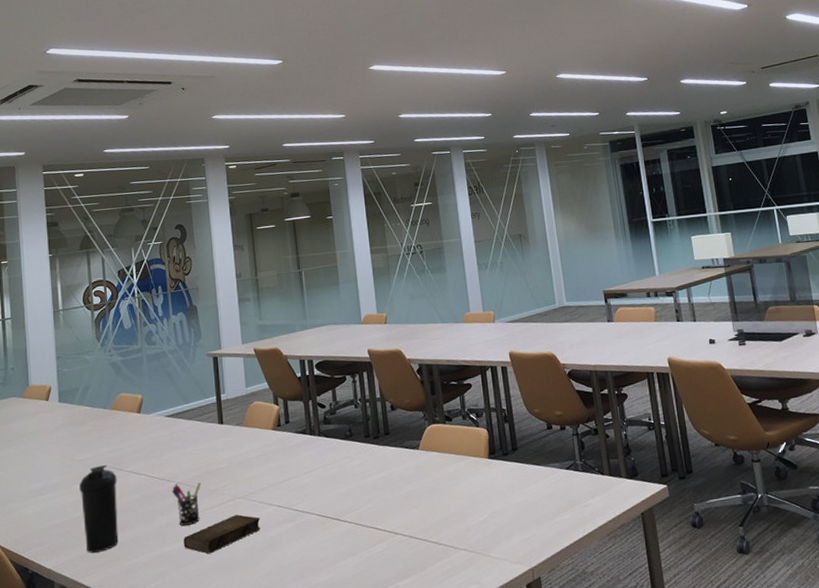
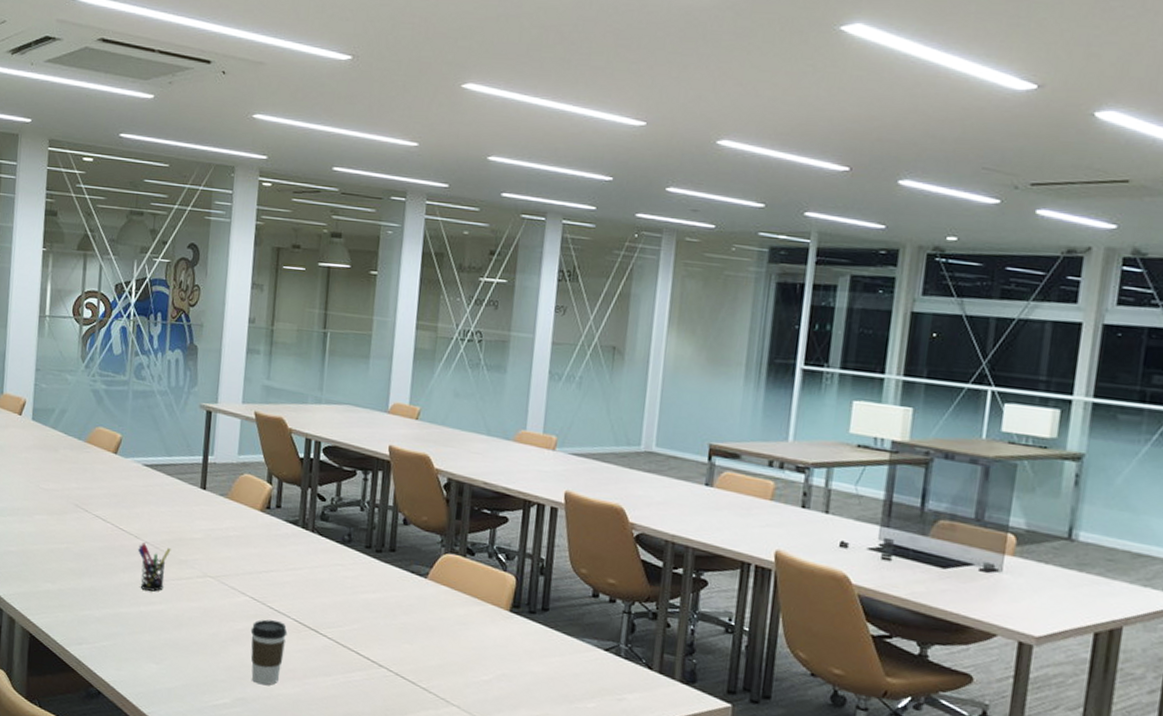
water bottle: present [79,464,119,553] -> none [40,500,82,594]
book: present [183,514,261,554] -> none [141,594,230,628]
coffee cup: none [282,520,315,581] -> present [250,619,288,685]

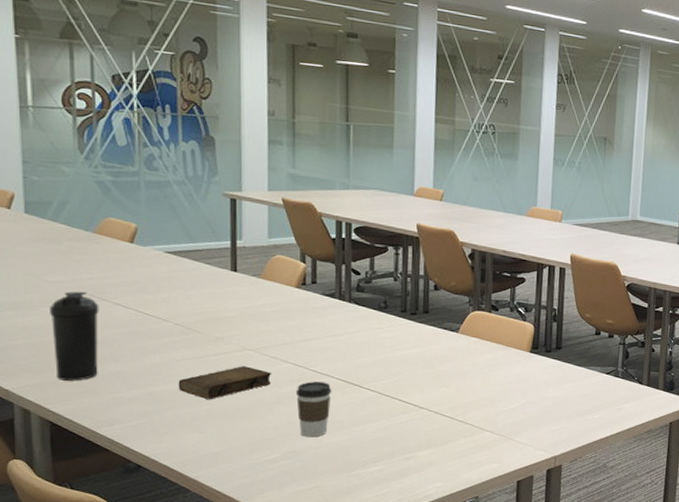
water bottle: none [40,500,82,594] -> present [50,291,99,381]
pen holder: present [137,542,171,592] -> none [167,325,205,369]
book: none [141,594,230,628] -> present [178,366,272,399]

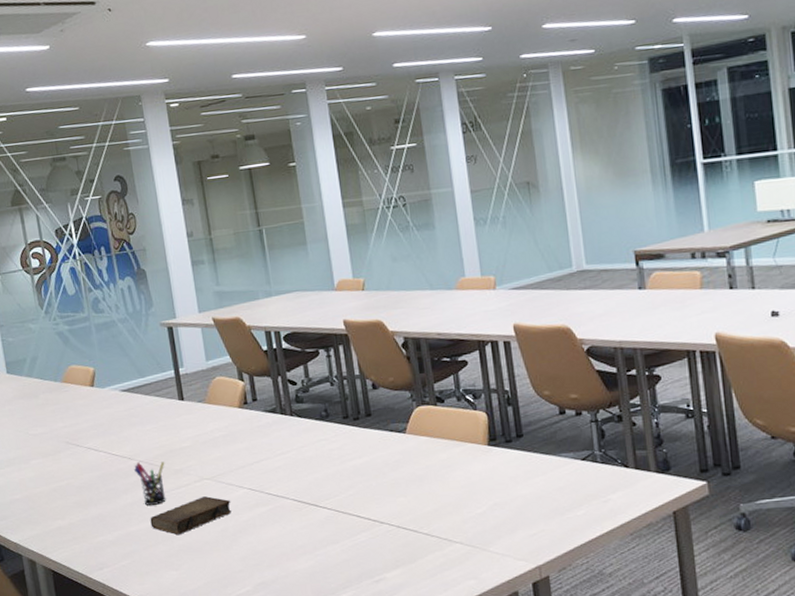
water bottle: present [50,291,99,381] -> none [37,440,83,529]
pen holder: none [167,325,205,369] -> present [133,462,166,505]
coffee cup: present [295,381,332,438] -> none [255,504,292,566]

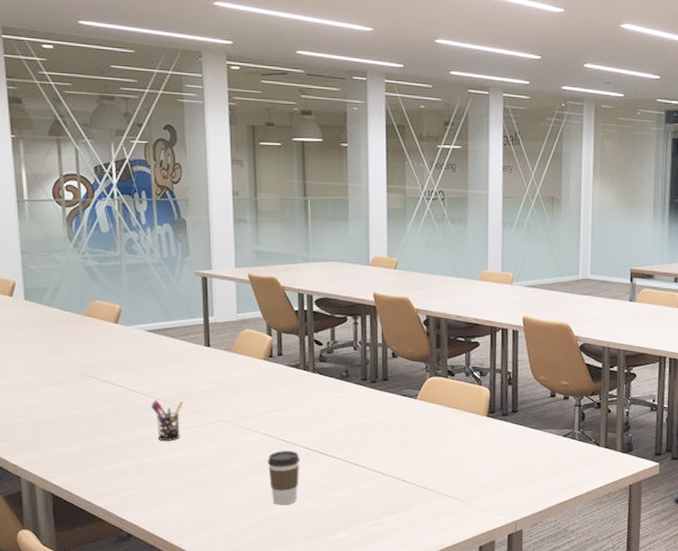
book: present [150,496,231,535] -> none [161,437,245,470]
coffee cup: none [255,504,292,566] -> present [267,451,301,505]

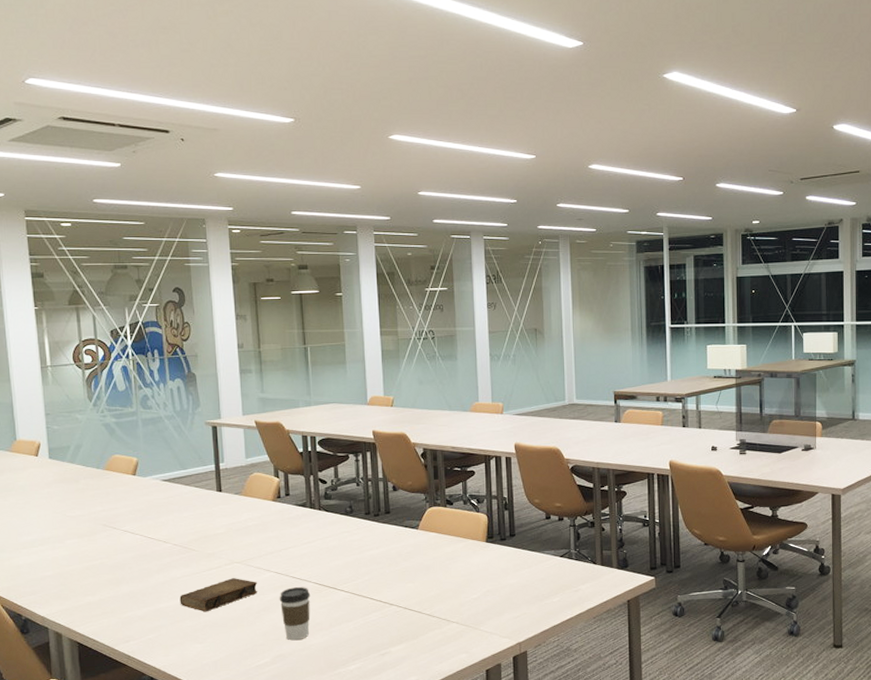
pen holder: present [150,400,184,441] -> none [167,545,199,585]
book: none [161,437,245,470] -> present [179,578,258,611]

